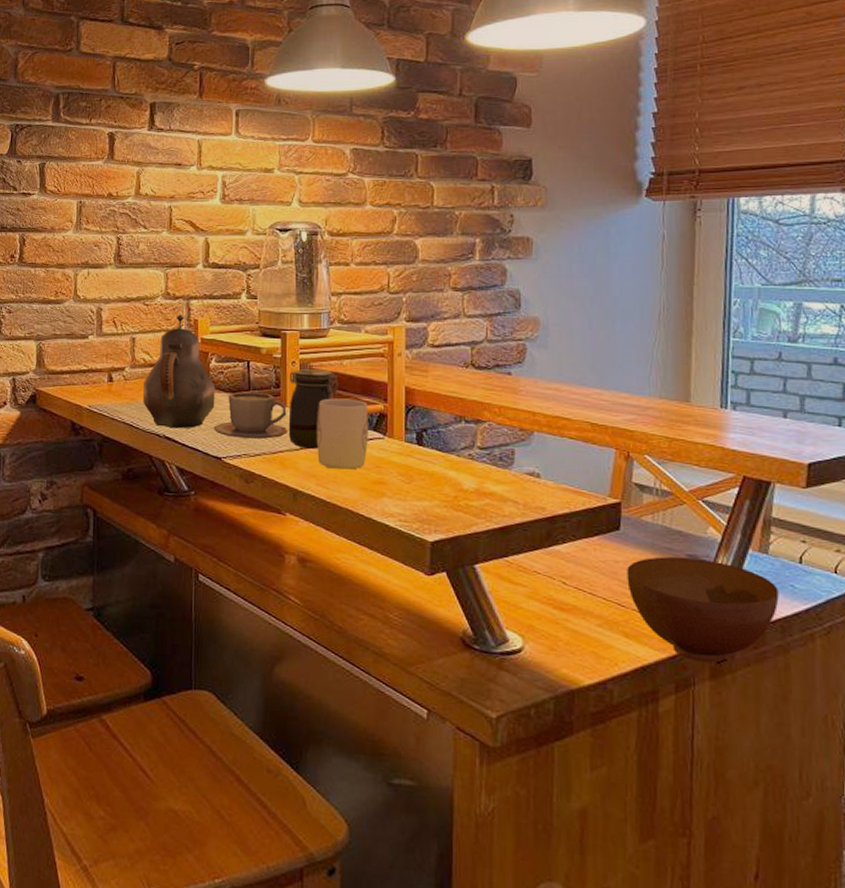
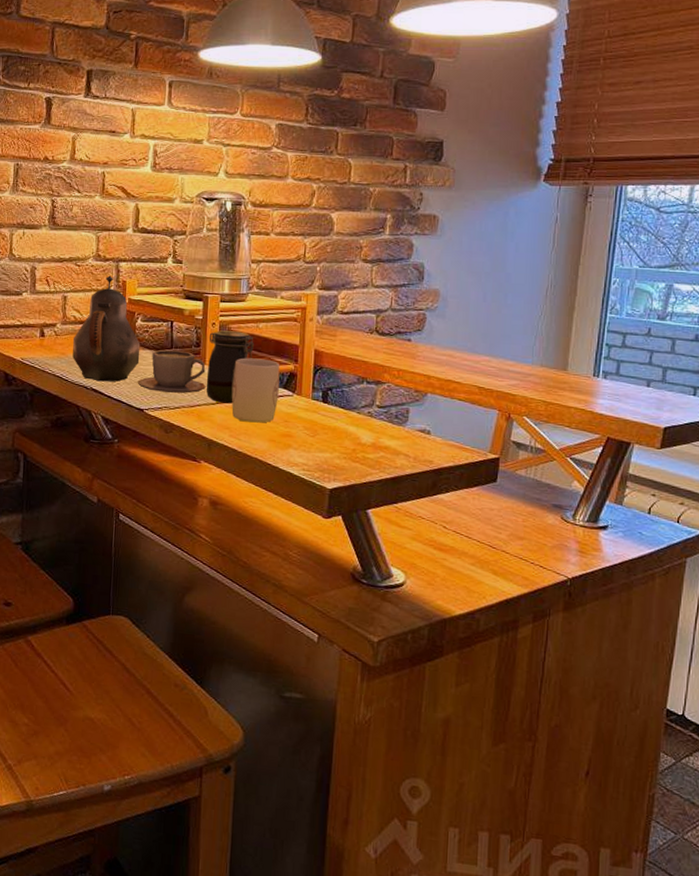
bowl: present [627,556,779,663] -> none [499,506,628,598]

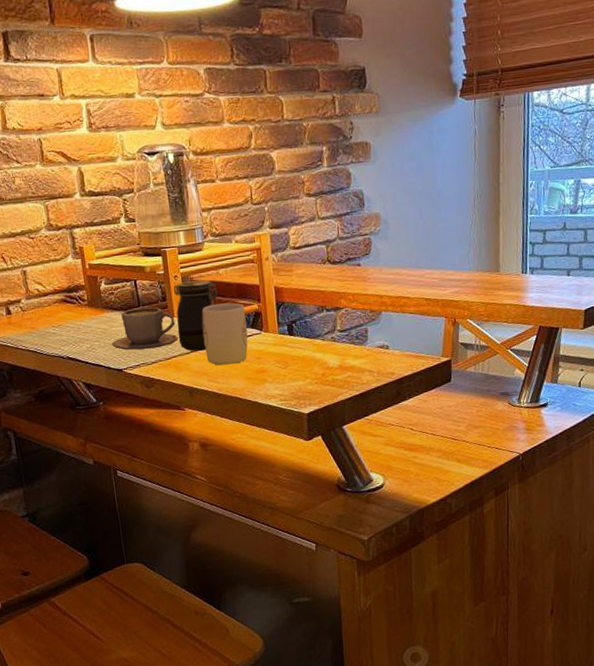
teapot: present [72,275,141,382] -> none [40,243,111,350]

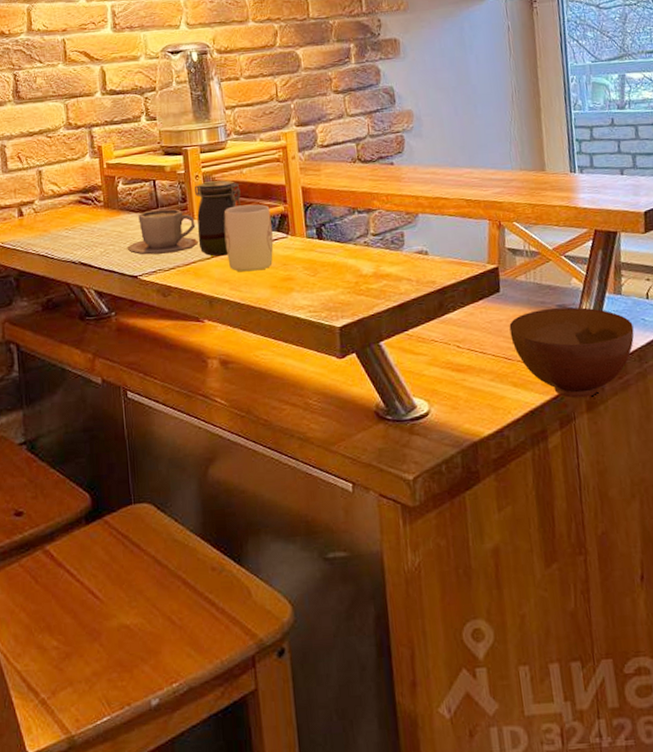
bowl: none [457,394,565,472] -> present [509,307,635,399]

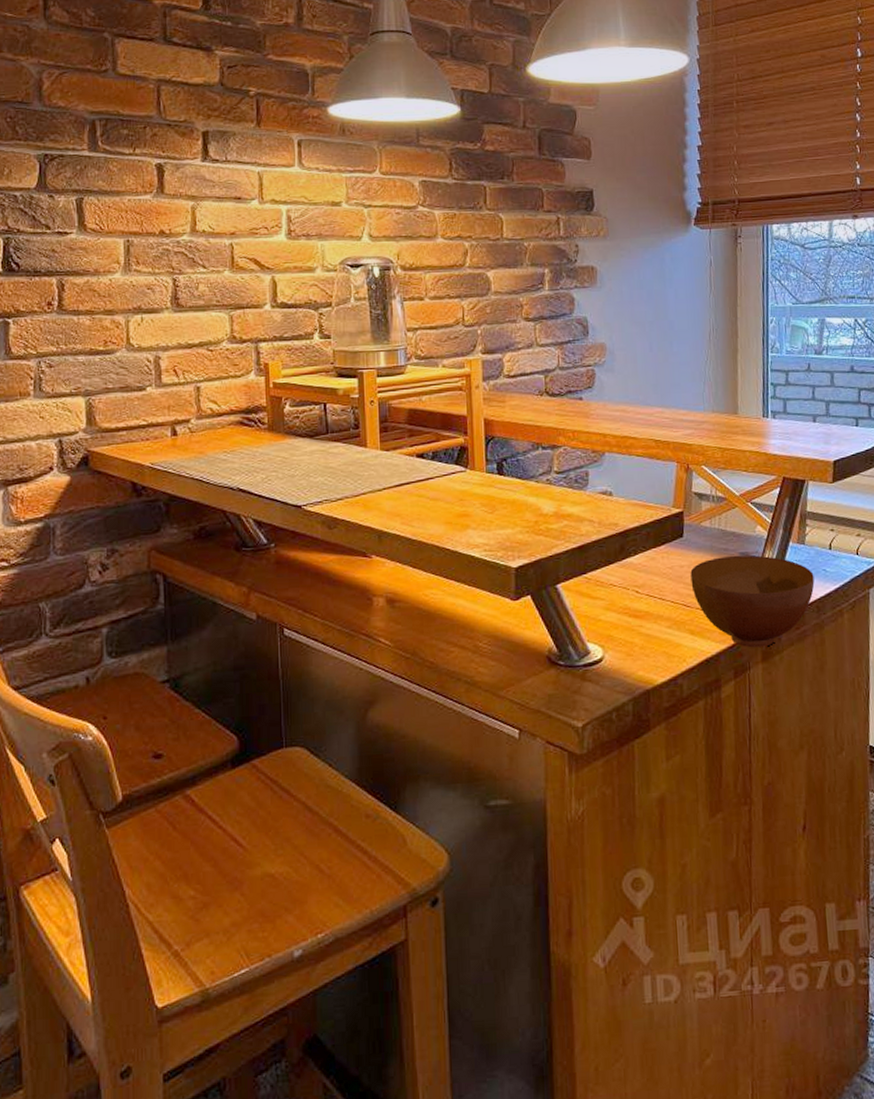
cup: present [127,208,198,255] -> none [291,435,370,484]
jar: present [194,180,241,257] -> none [368,407,419,488]
mug: present [223,204,274,272] -> none [398,434,451,506]

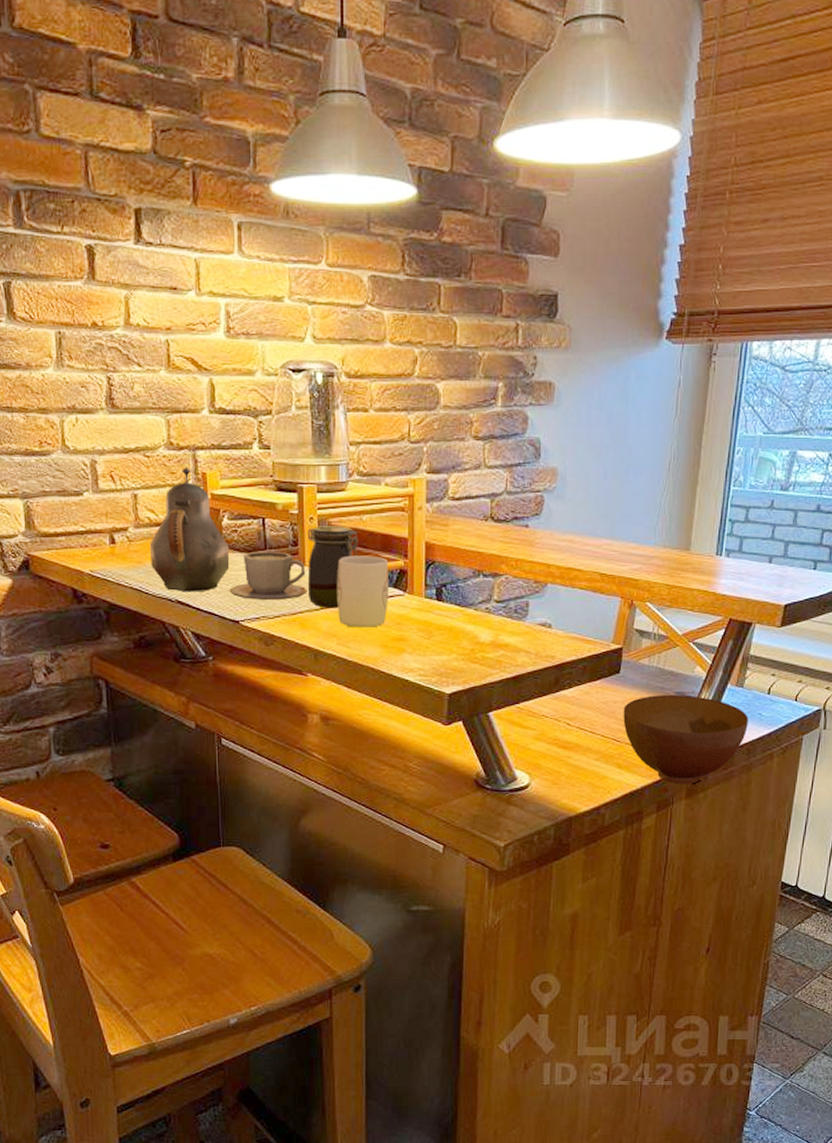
teapot: none [211,358,292,480] -> present [149,467,230,592]
cup: none [291,435,370,484] -> present [229,551,307,601]
jar: none [368,407,419,488] -> present [307,526,358,608]
mug: none [398,434,451,506] -> present [336,555,389,628]

